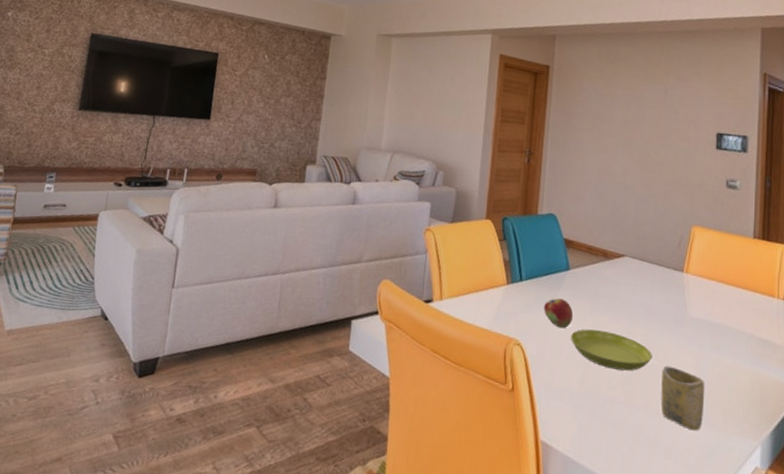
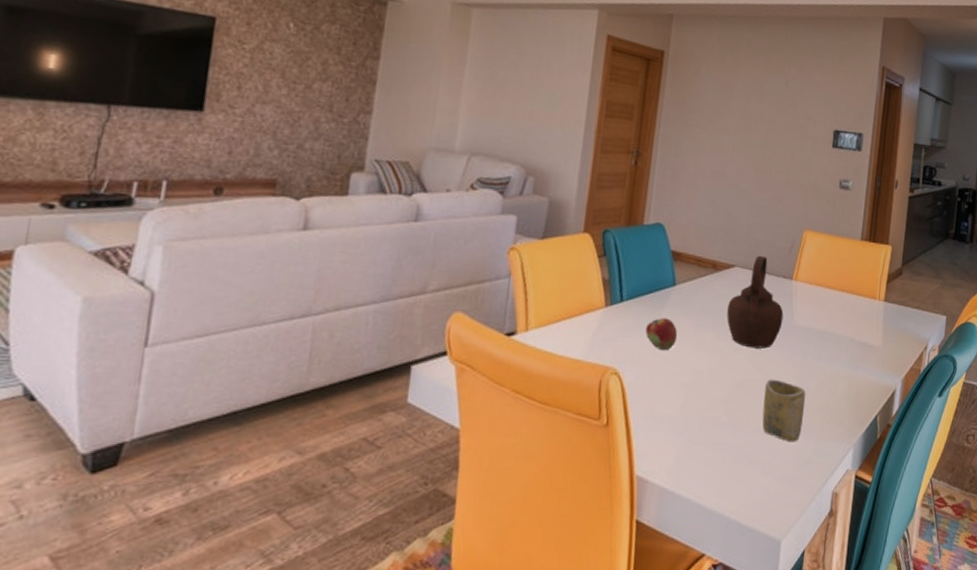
saucer: present [570,329,653,371] -> none [672,349,757,389]
teapot: none [619,247,676,336] -> present [727,255,784,349]

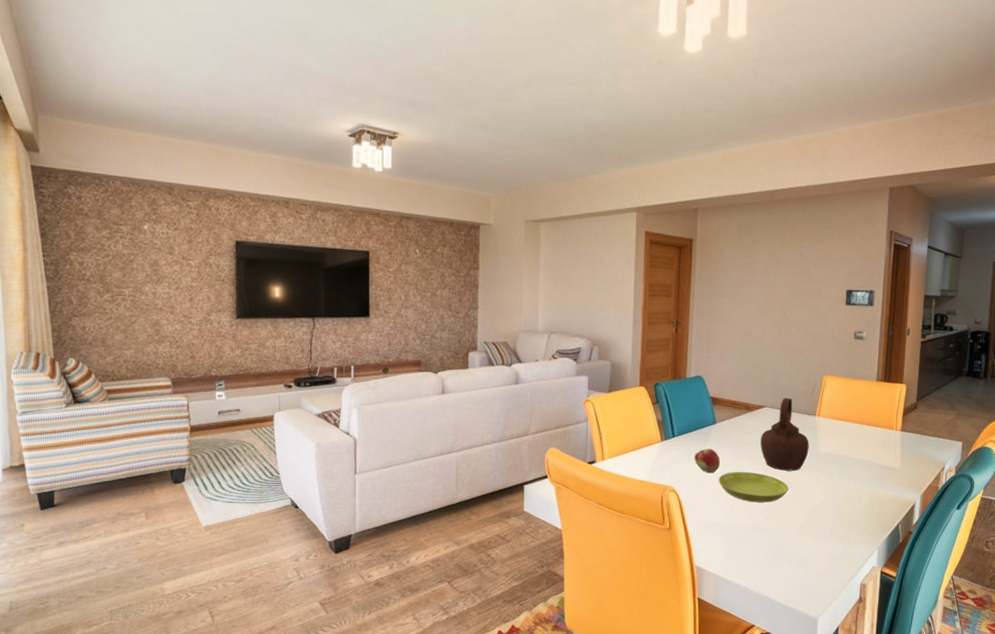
saucer: none [672,349,757,389] -> present [718,472,789,503]
cup: present [762,379,806,442] -> none [796,495,833,544]

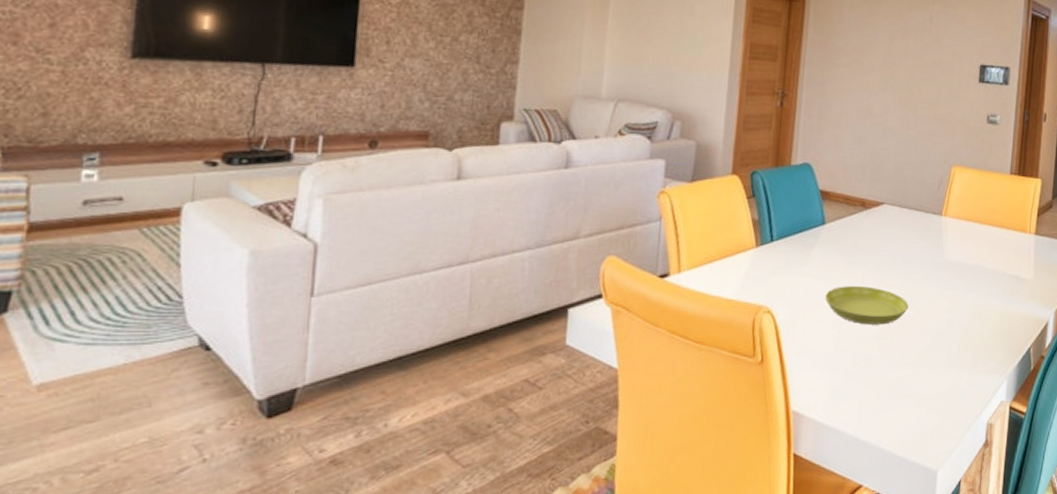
fruit: present [695,449,721,474] -> none [797,257,829,289]
teapot: present [760,397,809,471] -> none [877,192,934,284]

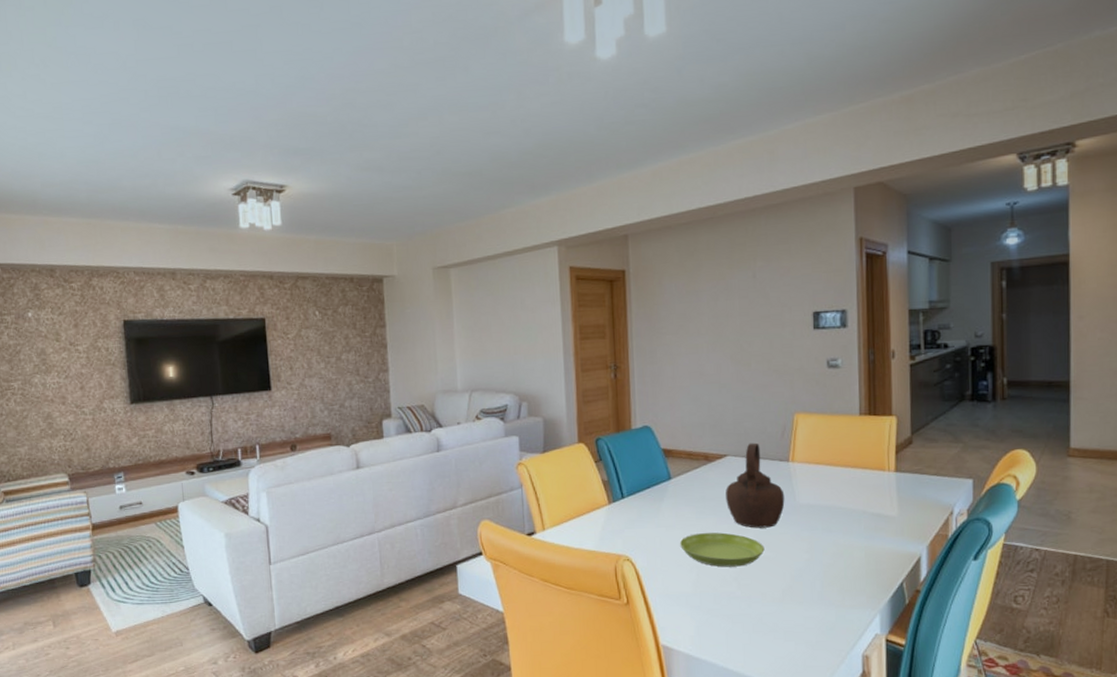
teapot: none [877,192,934,284] -> present [726,442,785,528]

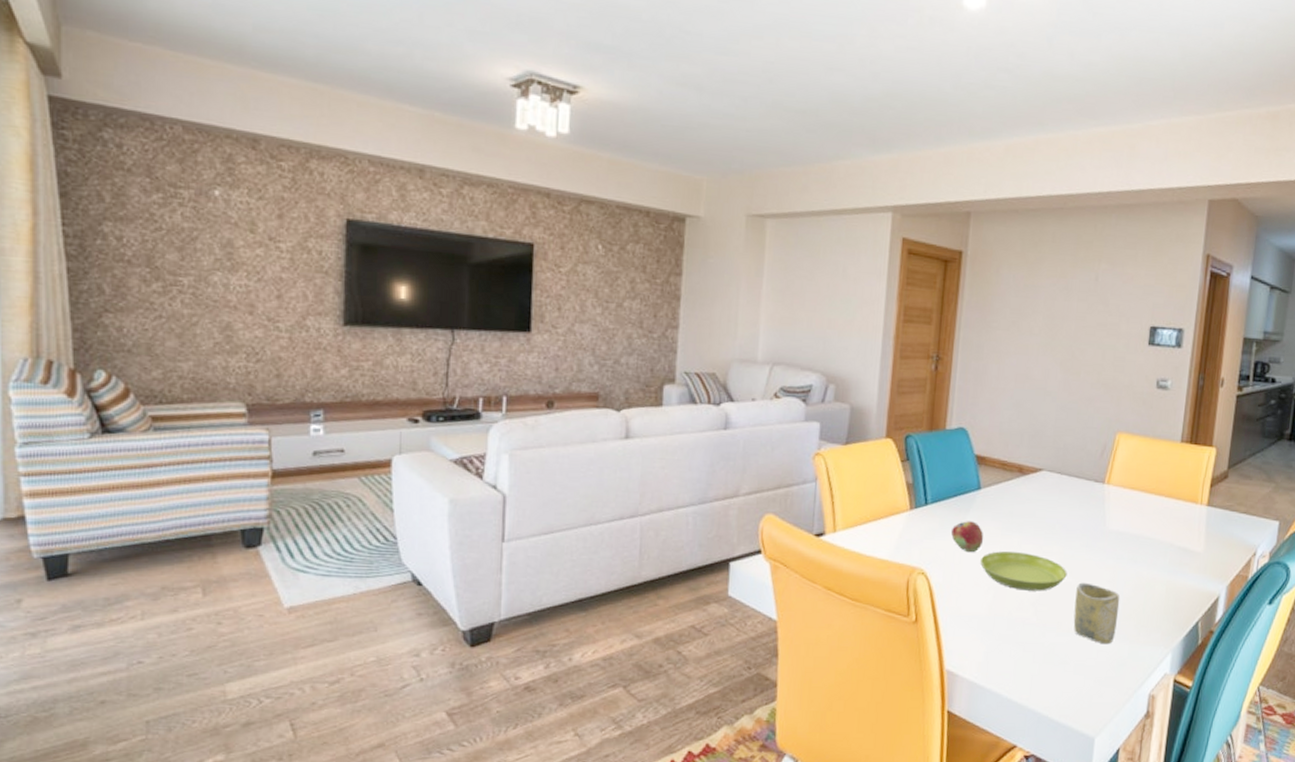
fruit: none [649,509,681,537] -> present [951,521,984,553]
teapot: present [726,442,785,528] -> none [1034,459,1095,552]
cup: none [775,555,821,611] -> present [1073,582,1120,645]

